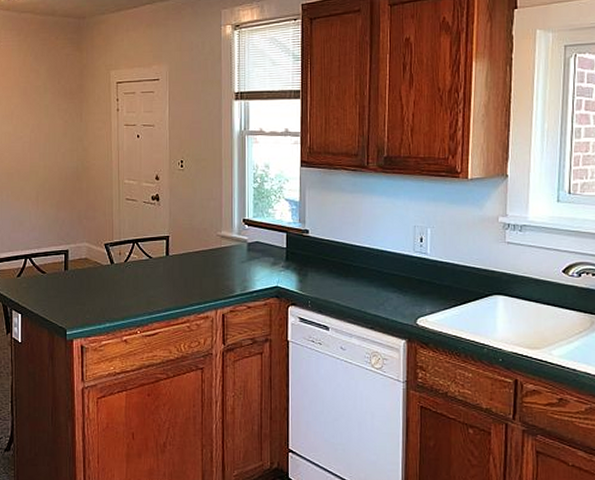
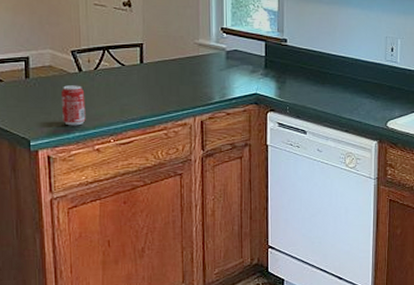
beverage can: none [94,277,116,317] -> present [60,85,86,126]

